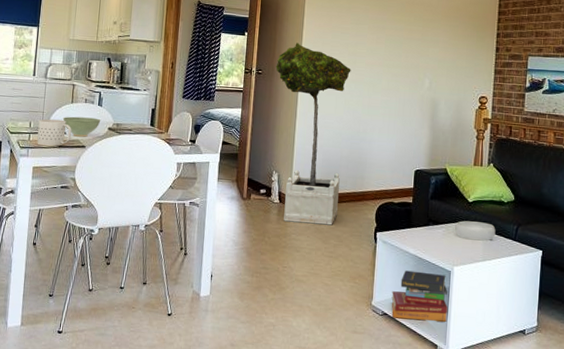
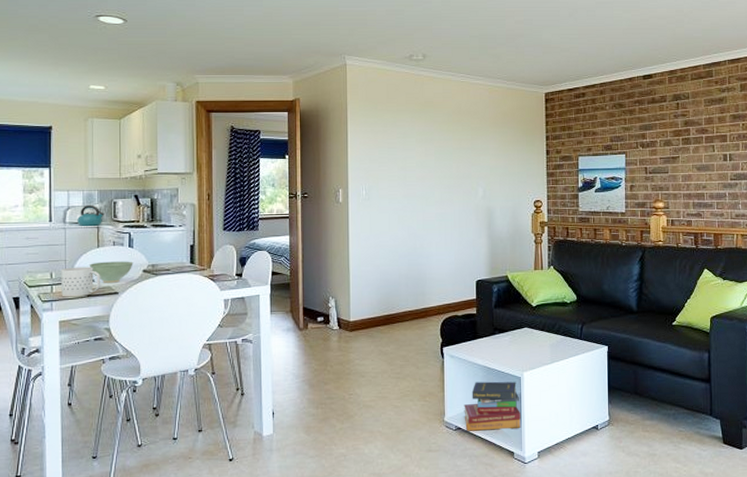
kettle: none [56,64,81,84] -> present [77,205,105,227]
potted tree: present [276,42,351,226] -> none [322,162,402,348]
bowl: present [455,220,496,241] -> none [521,325,561,344]

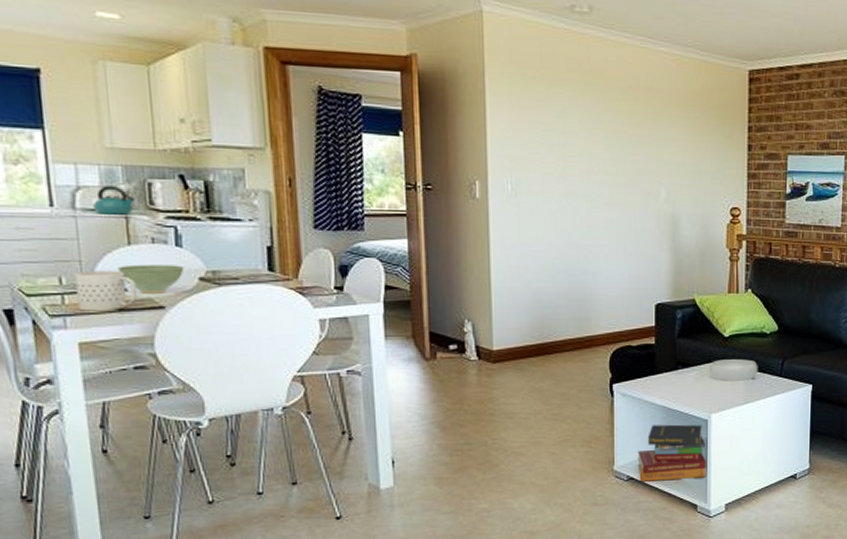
bowl: none [521,325,561,344] -> present [710,359,758,381]

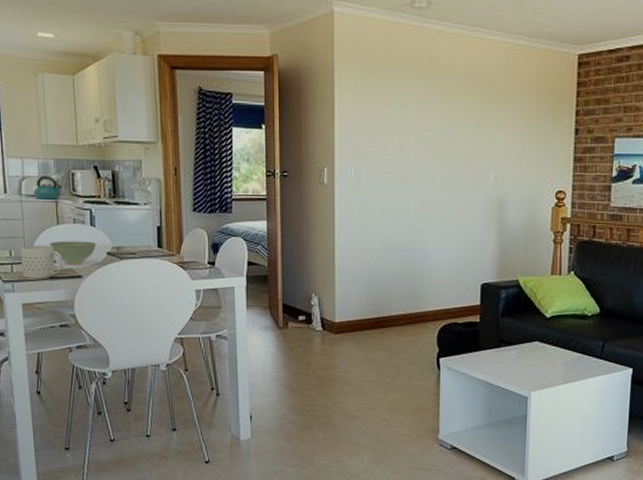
books: present [637,424,706,482] -> none [460,399,525,453]
bowl: present [710,359,758,381] -> none [531,339,579,361]

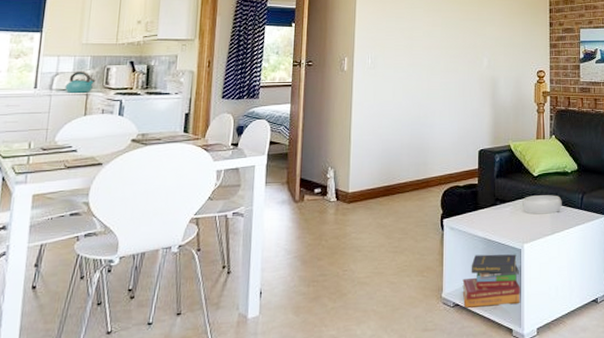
mug: present [20,245,64,279] -> none [38,136,85,169]
bowl: present [49,240,97,265] -> none [72,130,122,153]
books: none [460,399,525,453] -> present [462,254,520,308]
bowl: none [531,339,579,361] -> present [522,195,562,215]

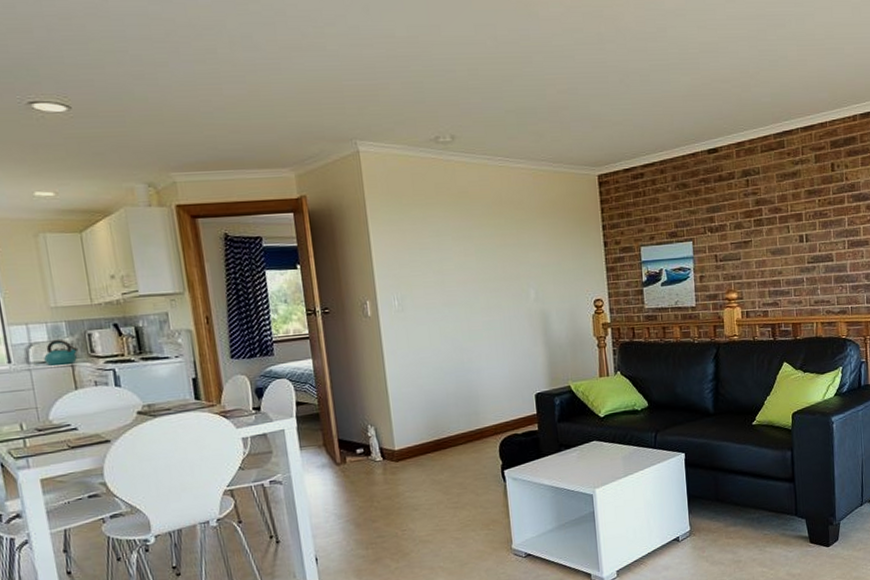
books: present [462,254,520,308] -> none [532,500,596,557]
bowl: present [522,195,562,215] -> none [590,435,634,458]

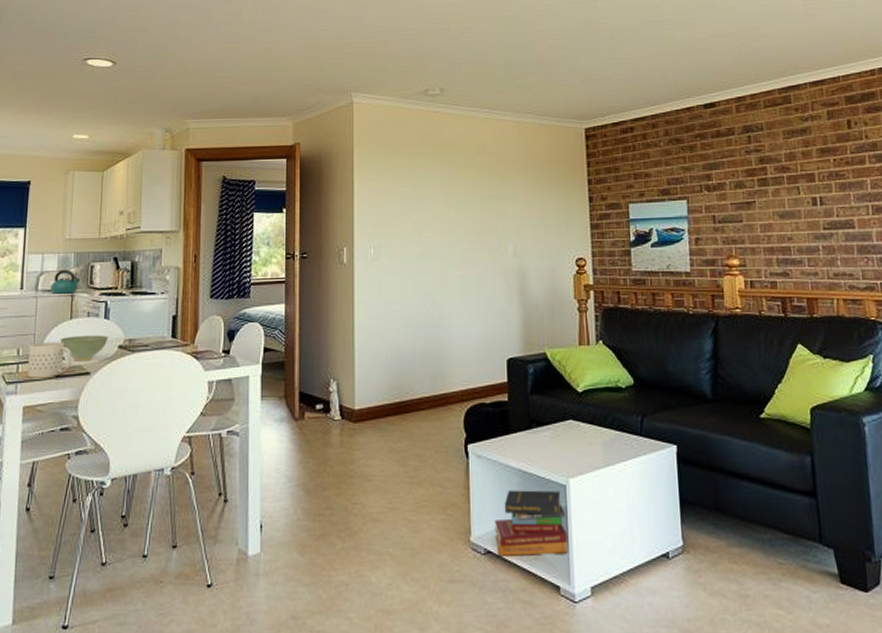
mug: none [33,413,87,451] -> present [27,342,72,378]
bowl: none [67,402,124,431] -> present [59,335,109,361]
books: none [532,500,596,557] -> present [494,490,568,556]

